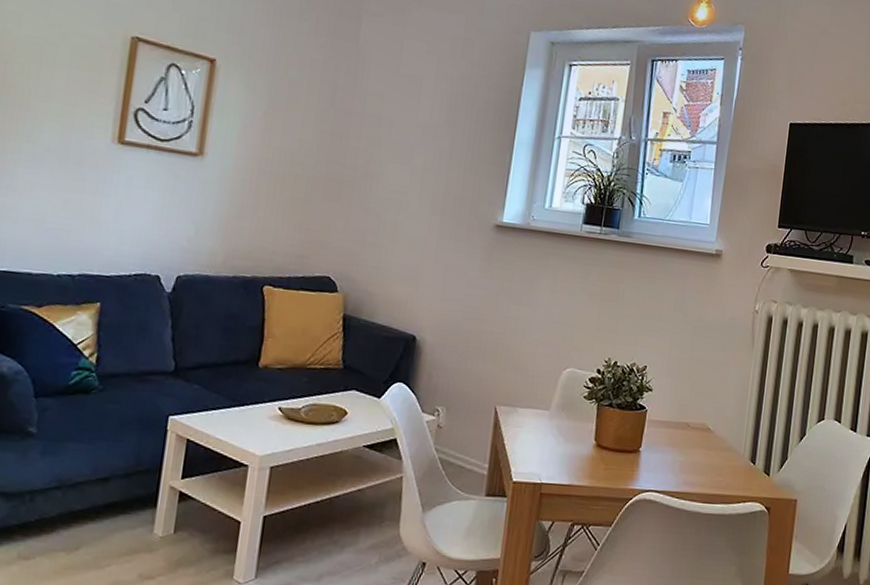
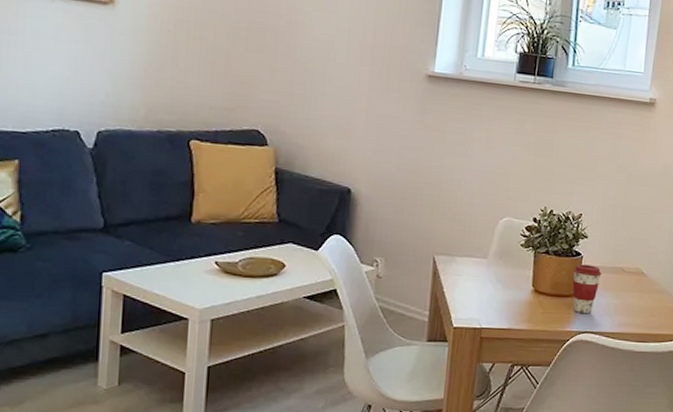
coffee cup: none [636,418,667,472] -> present [572,264,602,314]

